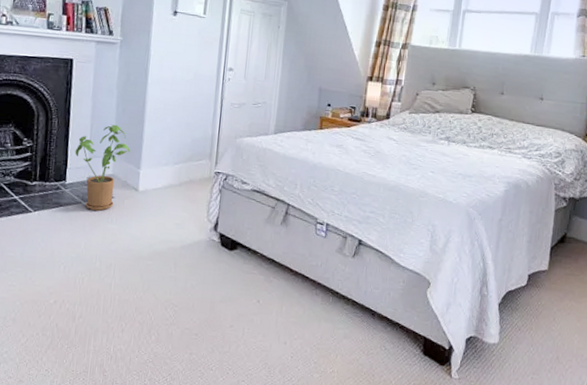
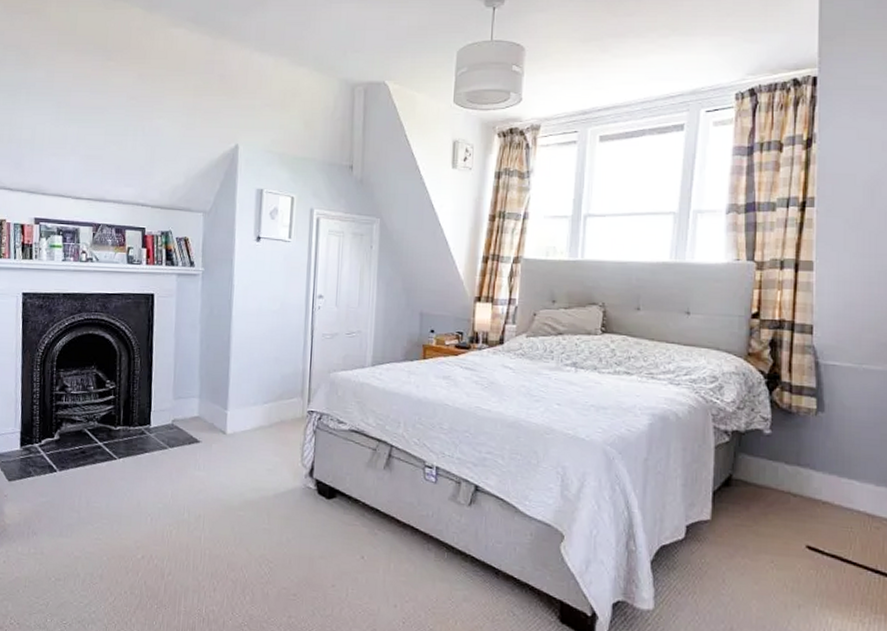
house plant: present [75,124,131,211] -> none [158,362,217,457]

